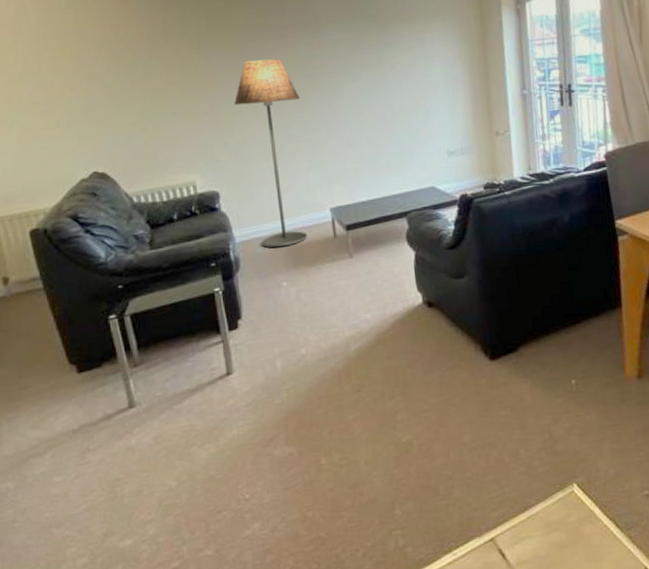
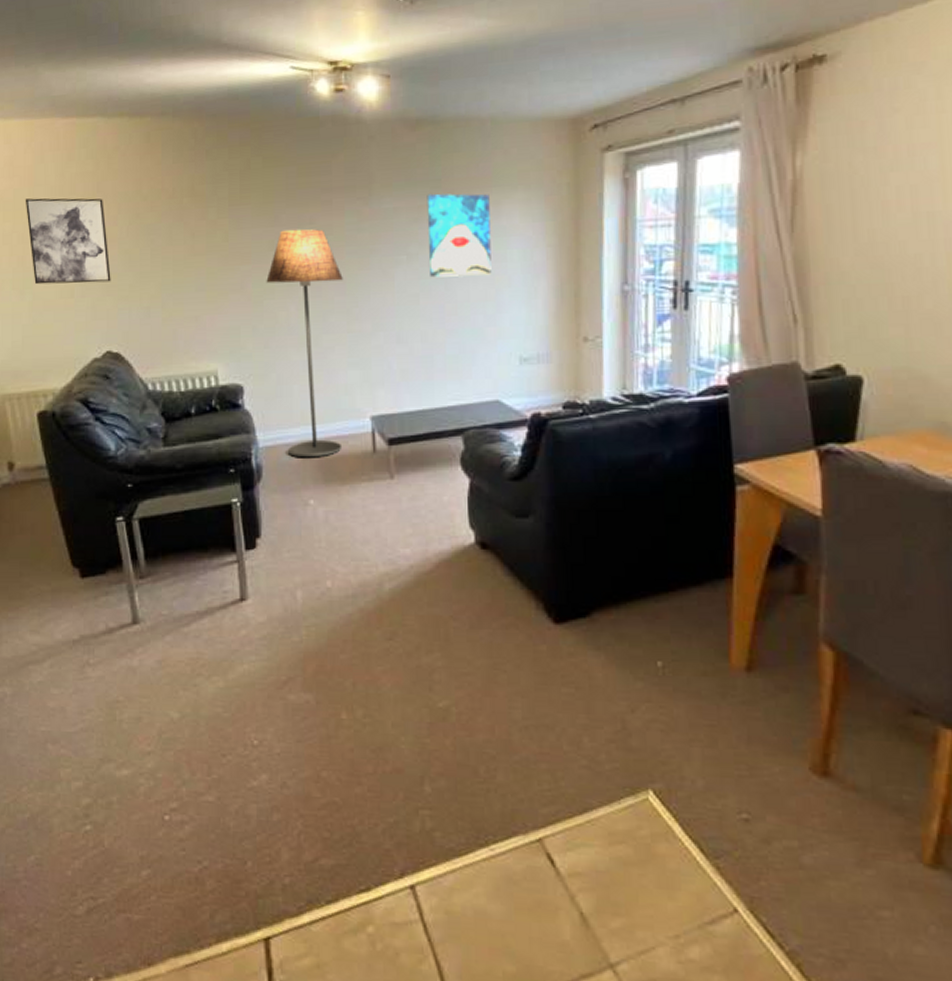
wall art: none [9,42,94,119] -> present [25,198,111,285]
wall art: none [364,25,421,93] -> present [427,193,492,278]

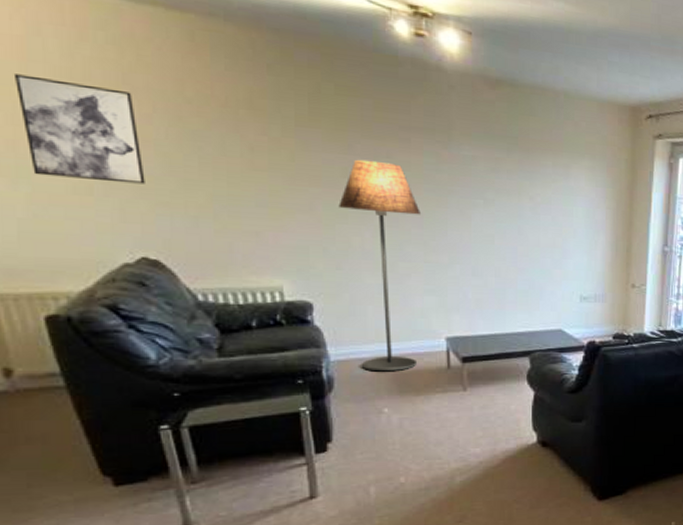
wall art: present [427,193,492,278] -> none [504,148,560,226]

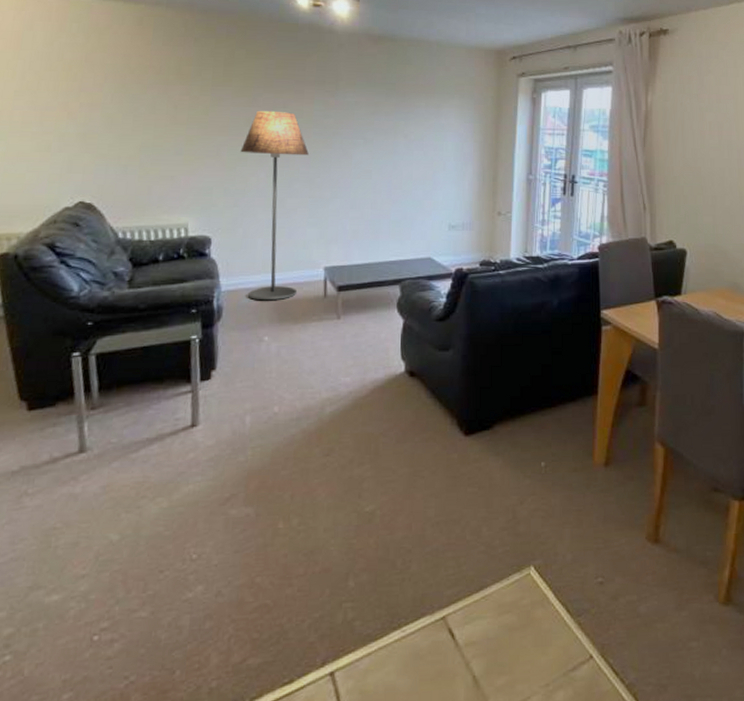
wall art: present [13,74,145,184] -> none [8,60,91,141]

